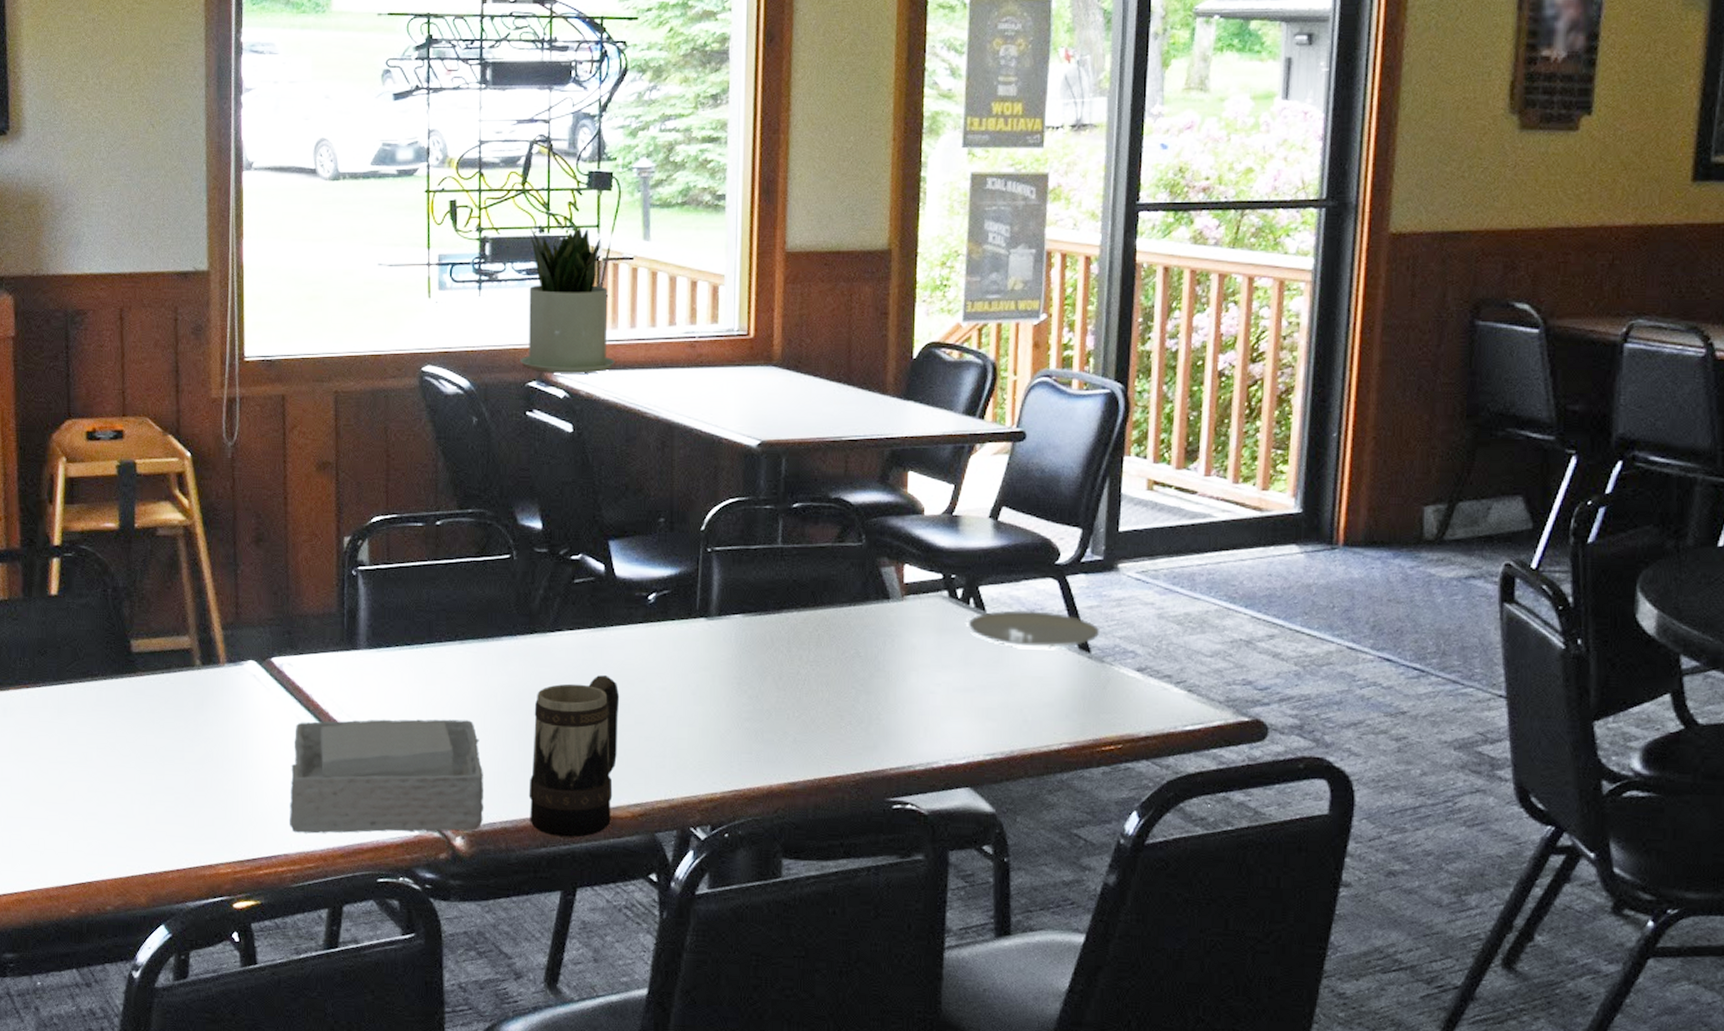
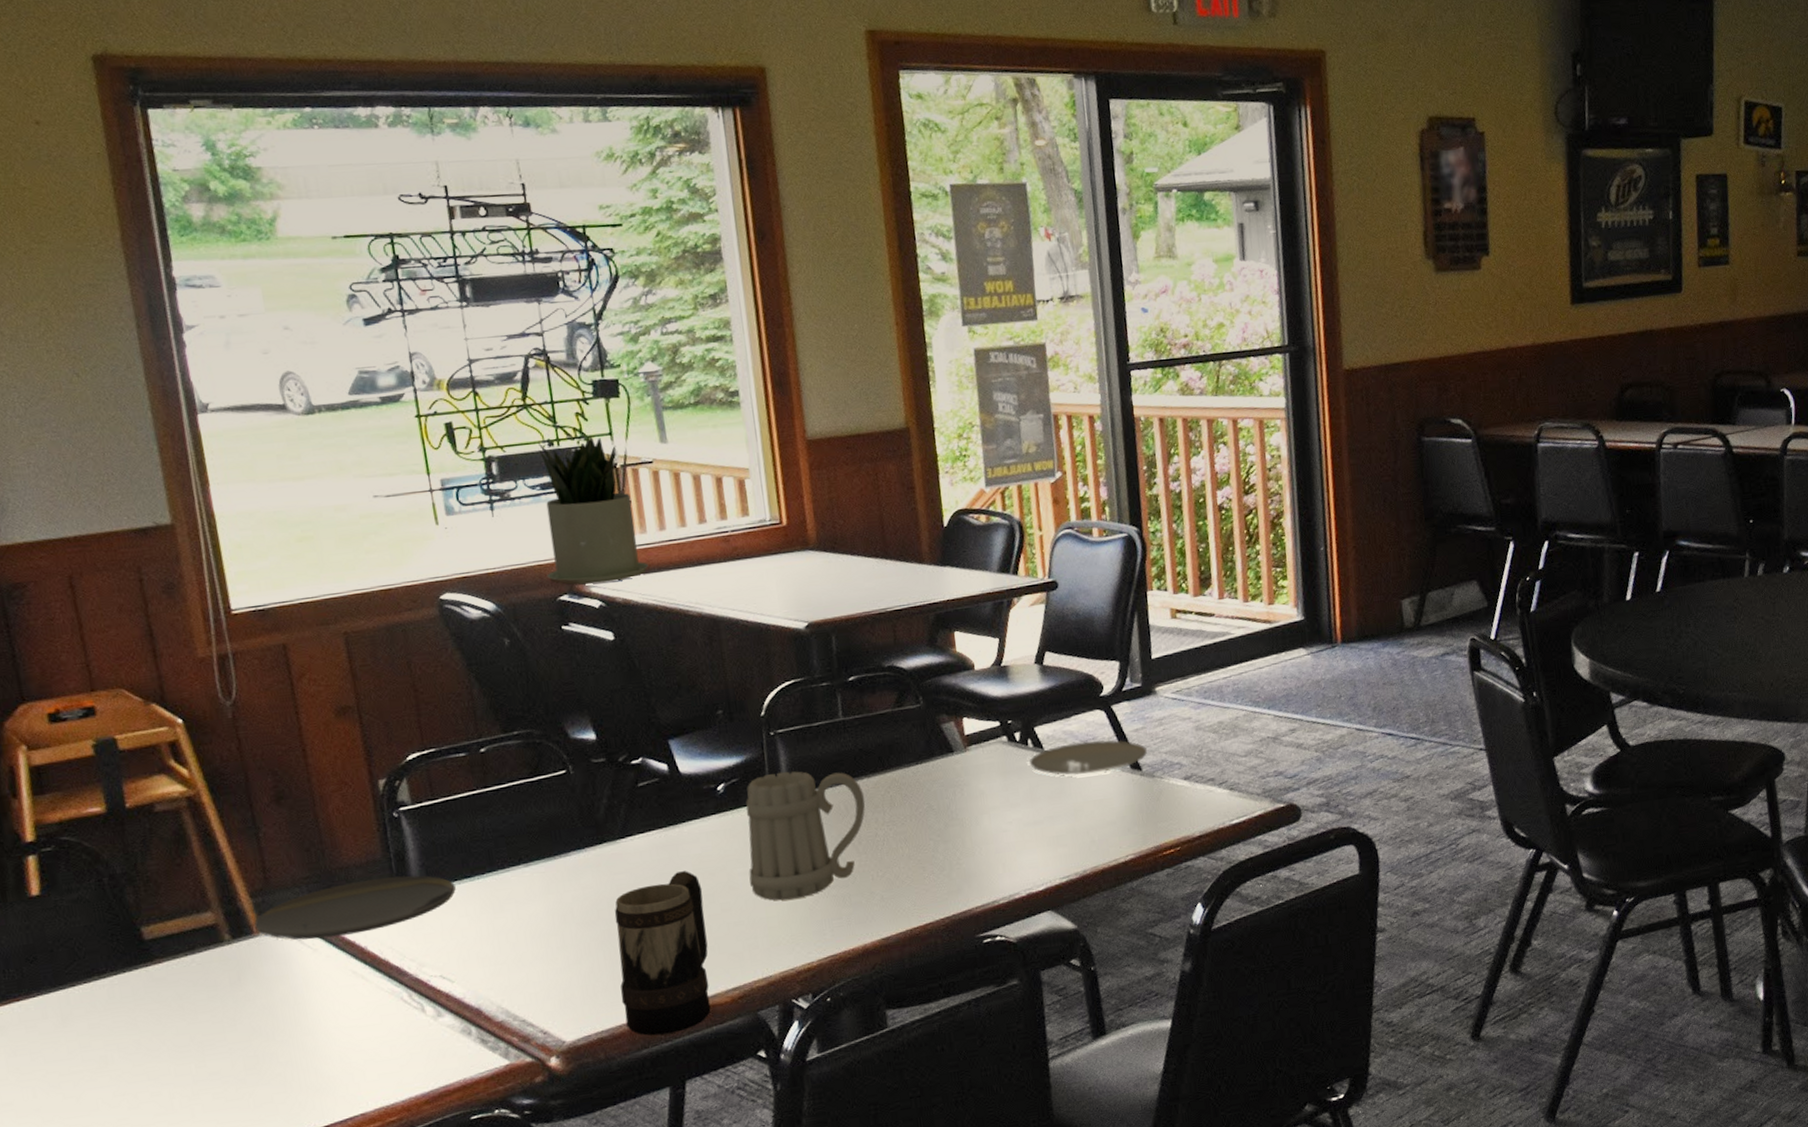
plate: none [222,630,396,681] -> present [254,875,456,940]
napkin holder: present [289,719,484,834] -> none [353,940,577,1090]
beer mug: none [667,591,792,724] -> present [746,771,866,901]

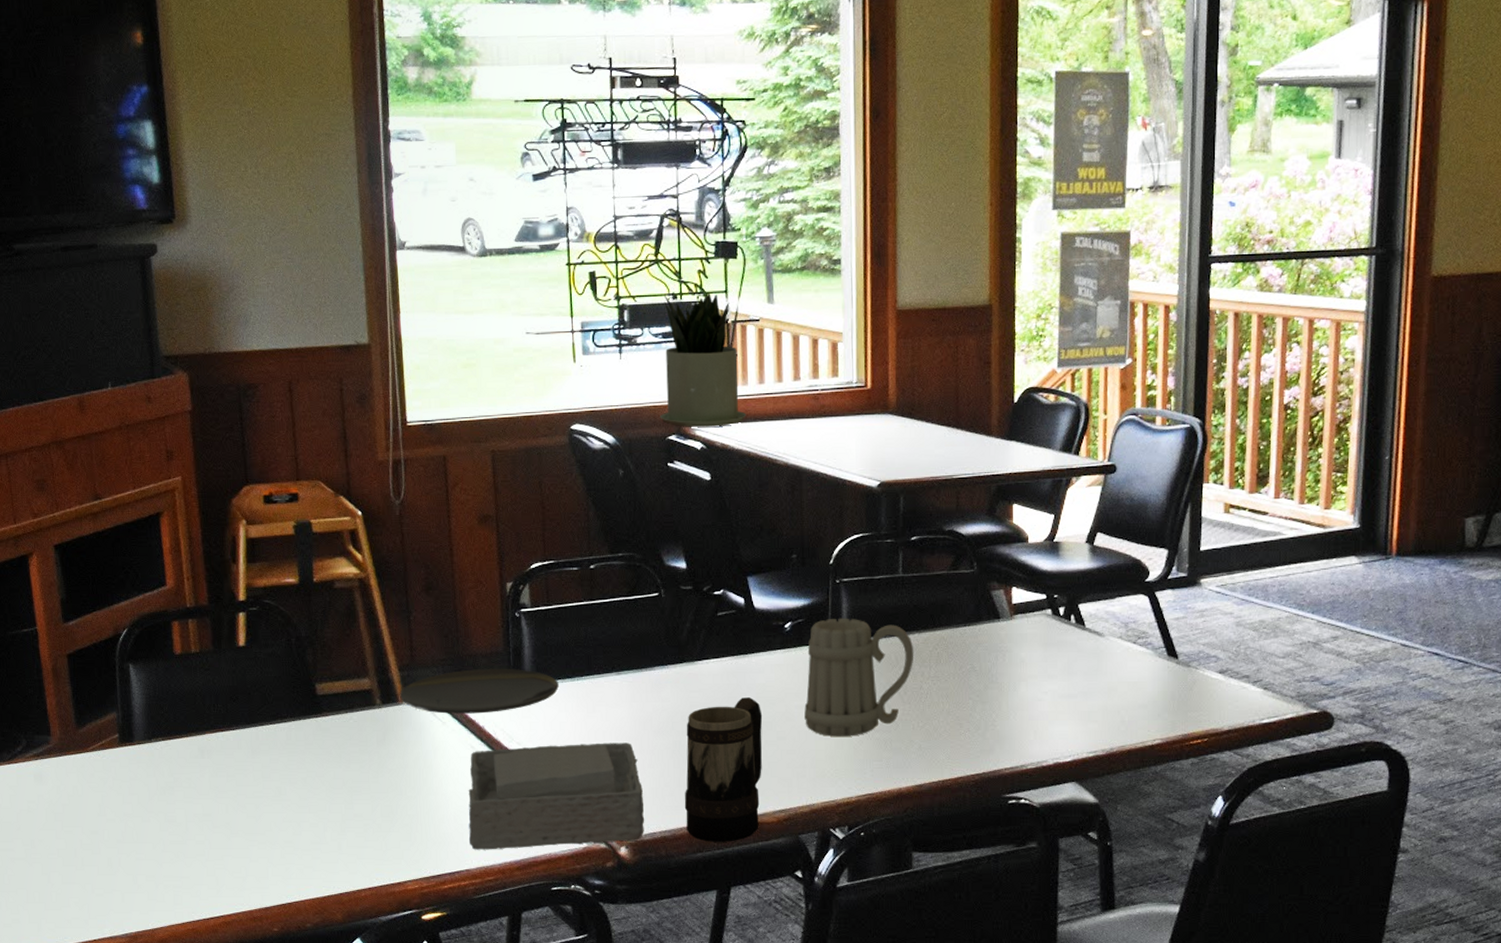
napkin holder: none [353,940,577,1090] -> present [468,743,645,850]
plate: present [1029,740,1148,776] -> none [1070,624,1186,656]

